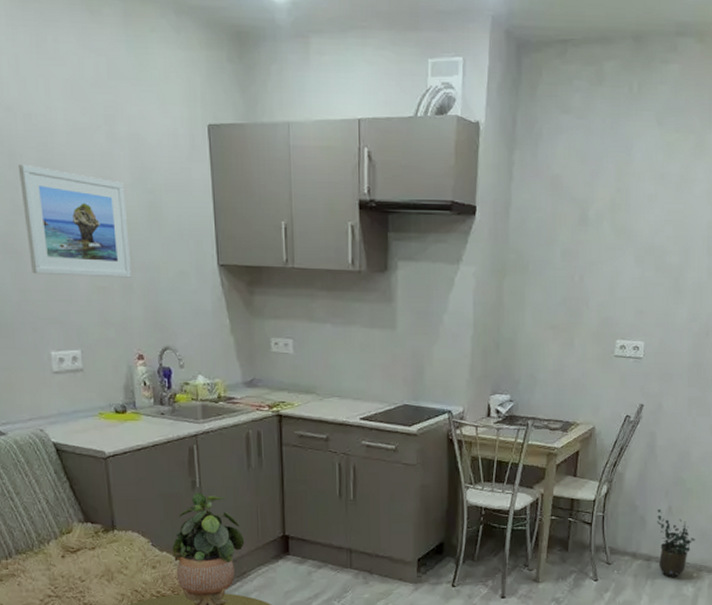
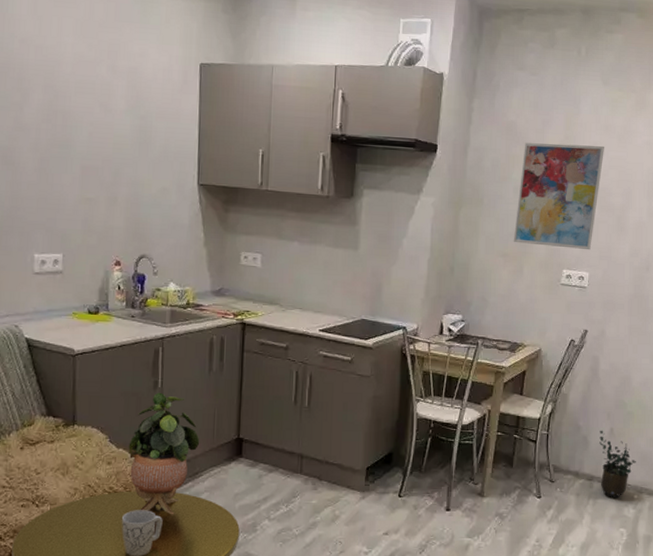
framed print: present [19,164,131,278] -> none [25,88,119,192]
wall art: none [562,197,660,317] -> present [513,143,604,250]

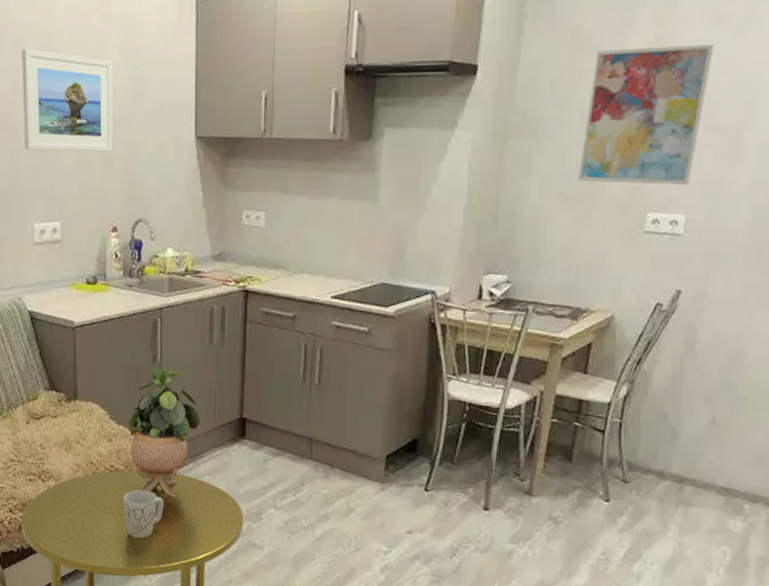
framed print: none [25,88,119,192] -> present [22,48,113,152]
potted plant: present [599,430,636,497] -> none [694,419,749,506]

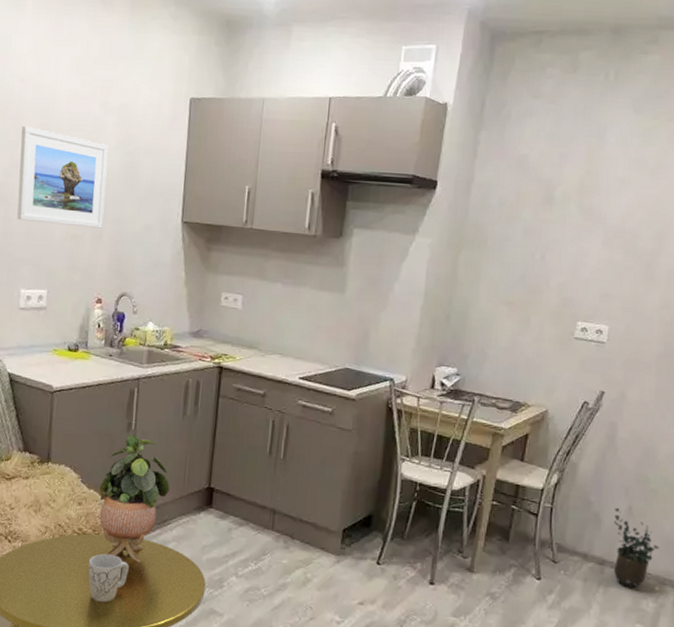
wall art: present [577,43,713,186] -> none [519,178,633,301]
potted plant: none [694,419,749,506] -> present [614,507,659,588]

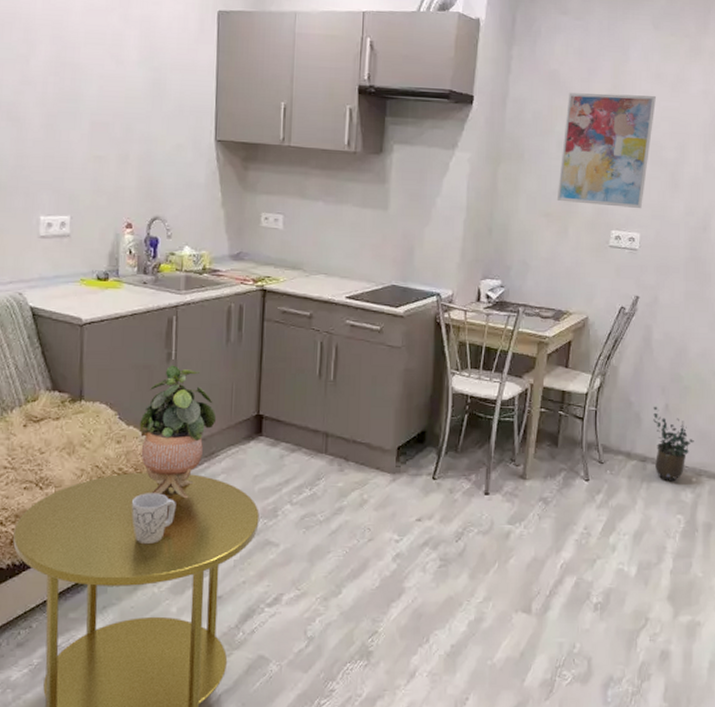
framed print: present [17,126,108,229] -> none [31,39,131,149]
wall art: none [519,178,633,301] -> present [556,93,656,209]

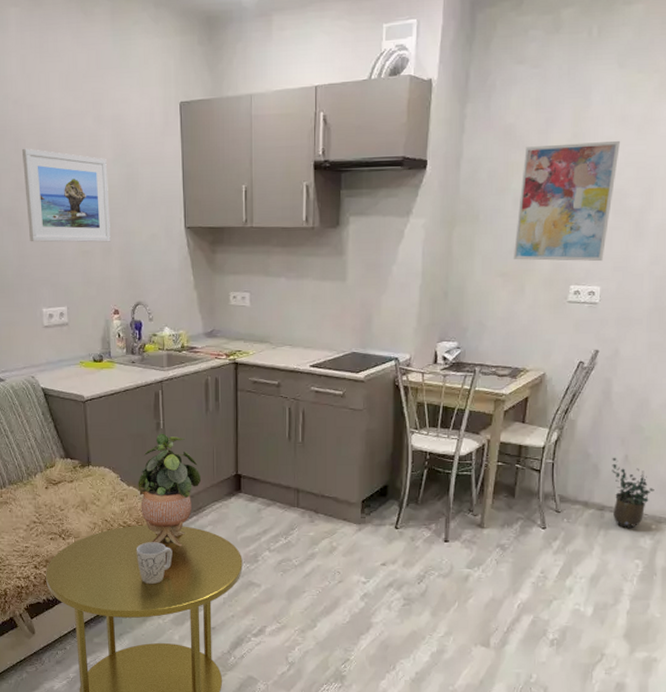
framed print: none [31,39,131,149] -> present [22,148,111,243]

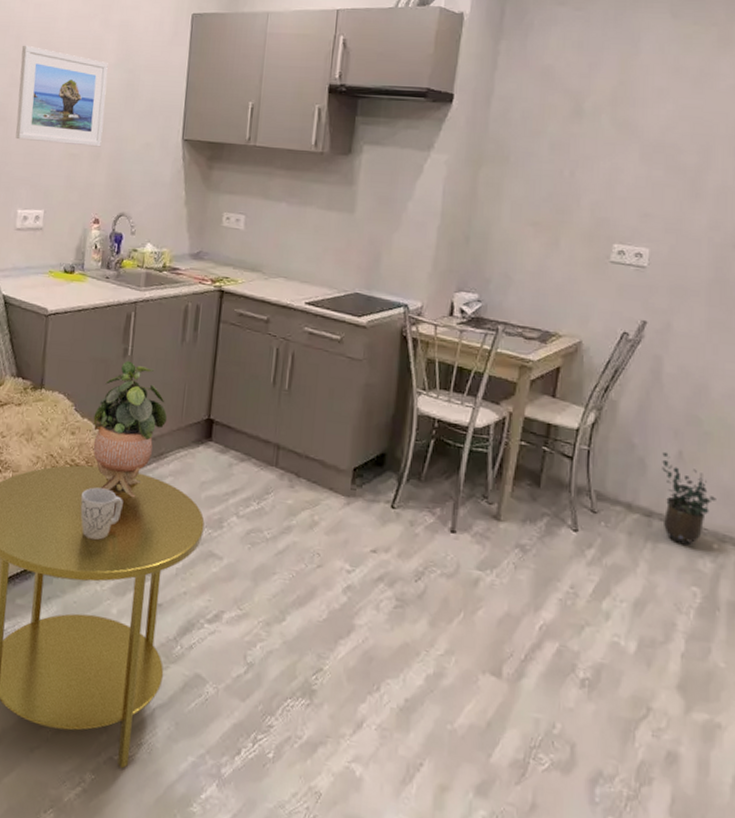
wall art: present [513,140,620,262] -> none [547,90,673,221]

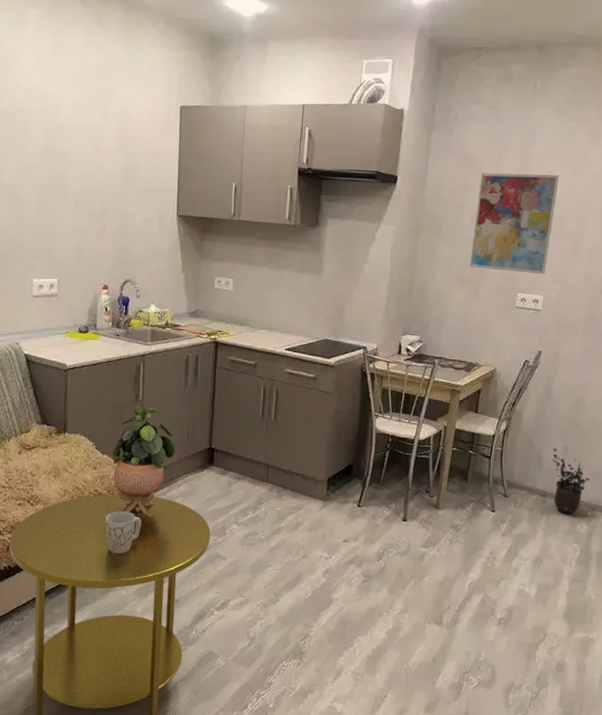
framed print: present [15,45,108,147] -> none [27,132,109,223]
wall art: none [547,90,673,221] -> present [469,173,559,275]

